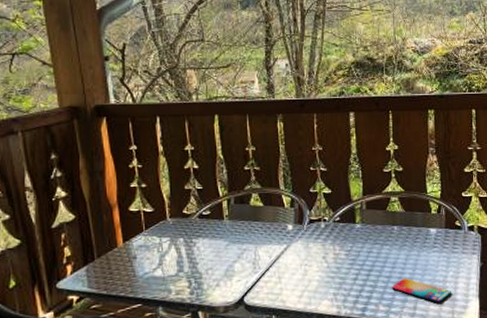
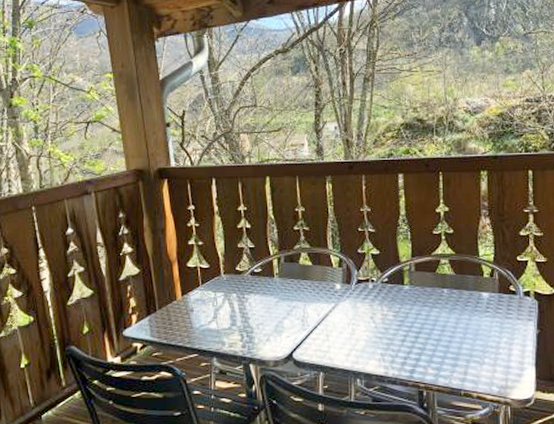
smartphone: present [392,278,451,303] -> none [441,342,505,370]

